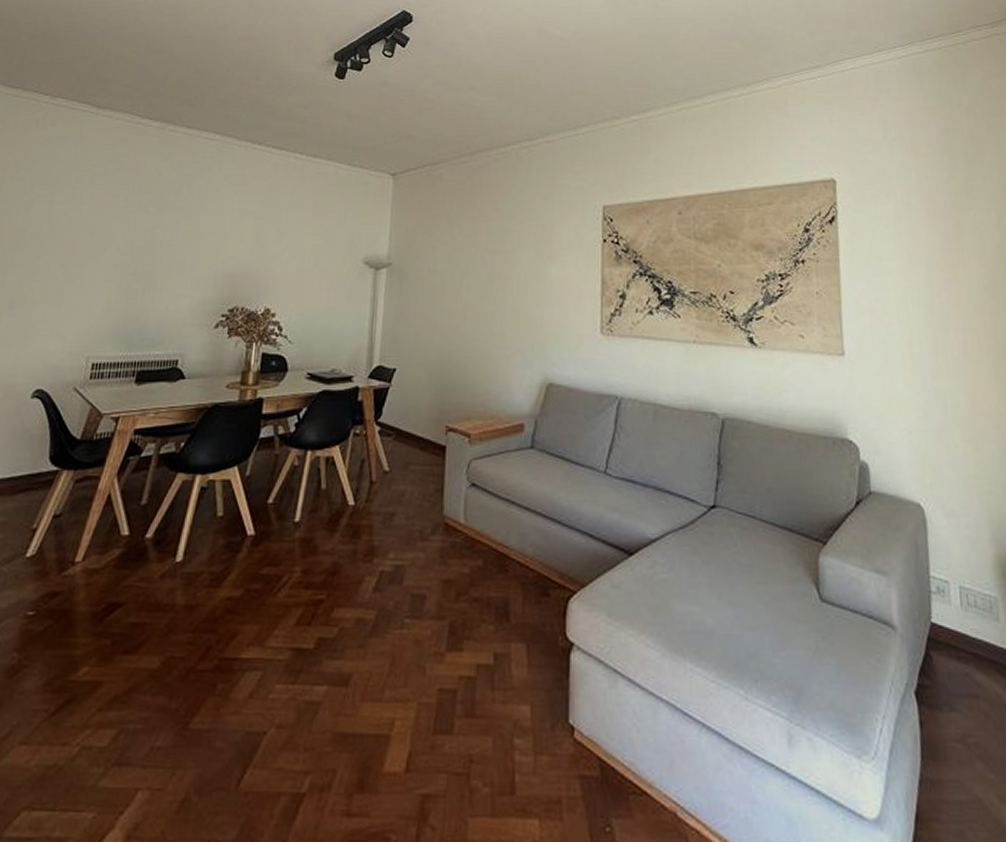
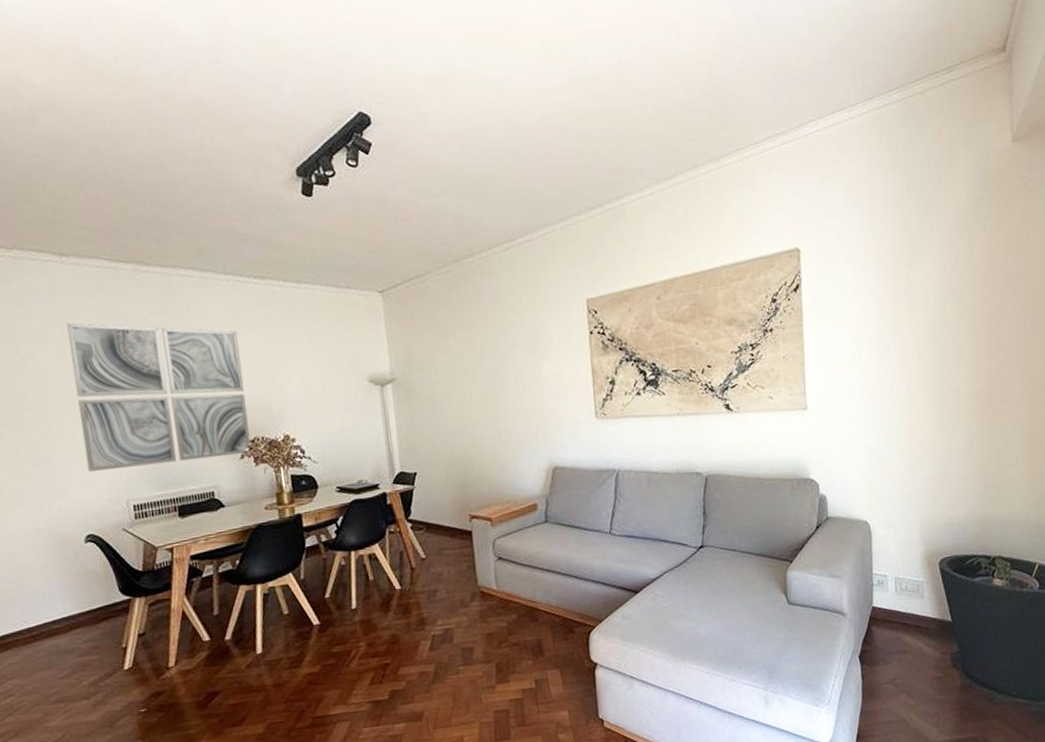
wall art: none [59,170,243,324] -> present [67,322,252,472]

